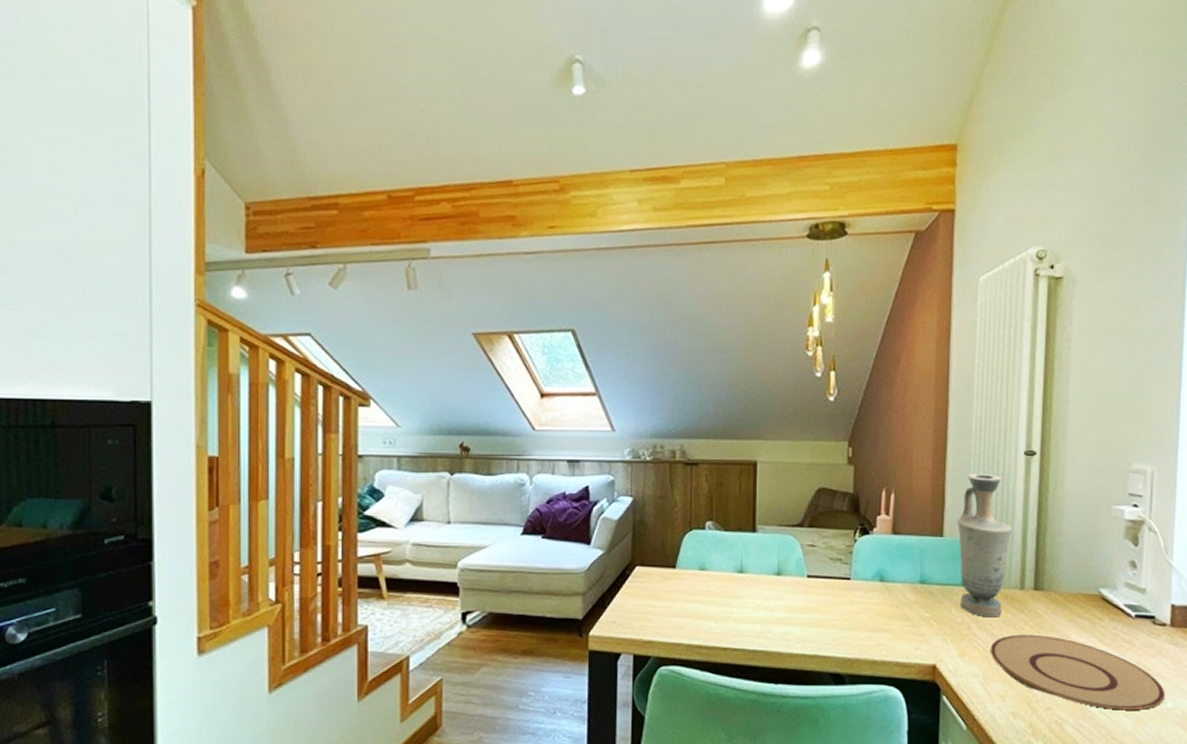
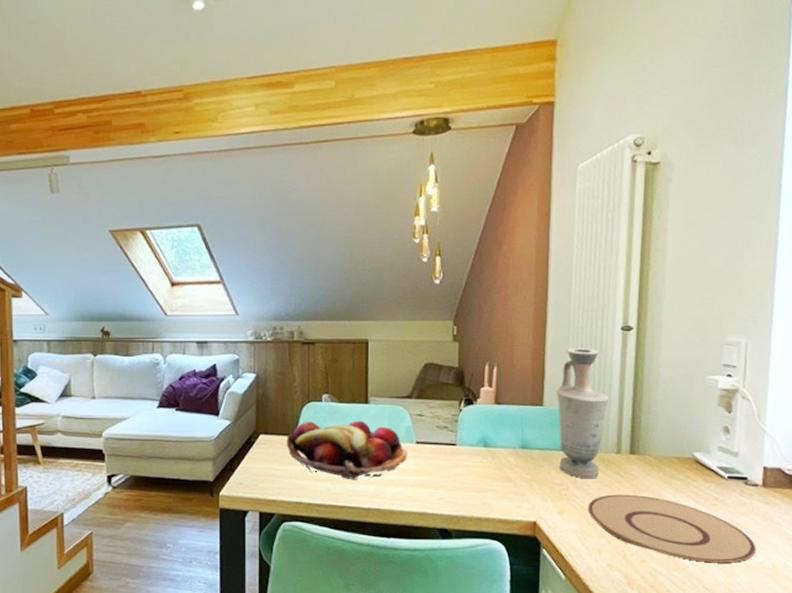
fruit basket: none [665,551,798,618] -> present [286,420,408,480]

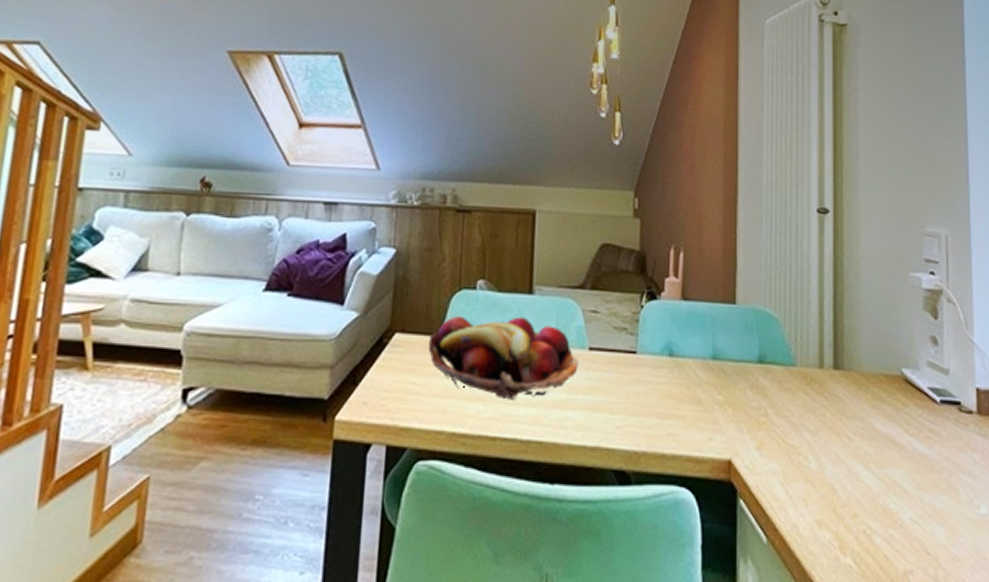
vase: present [556,347,610,479] -> none [749,231,809,402]
plate: present [587,494,756,563] -> none [790,423,977,517]

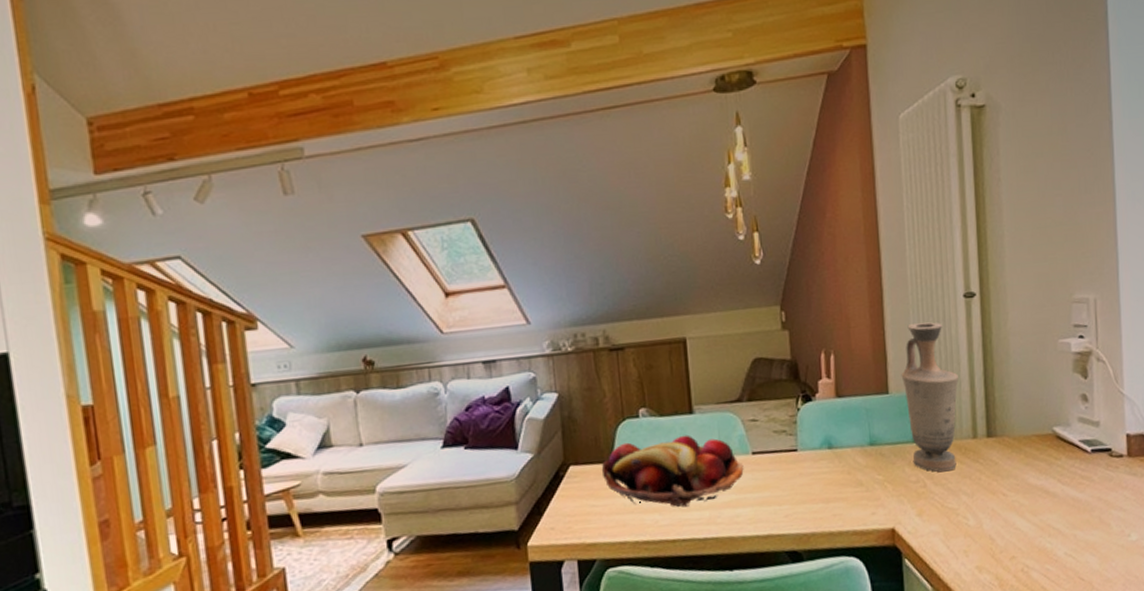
vase: none [749,231,809,402] -> present [901,321,959,473]

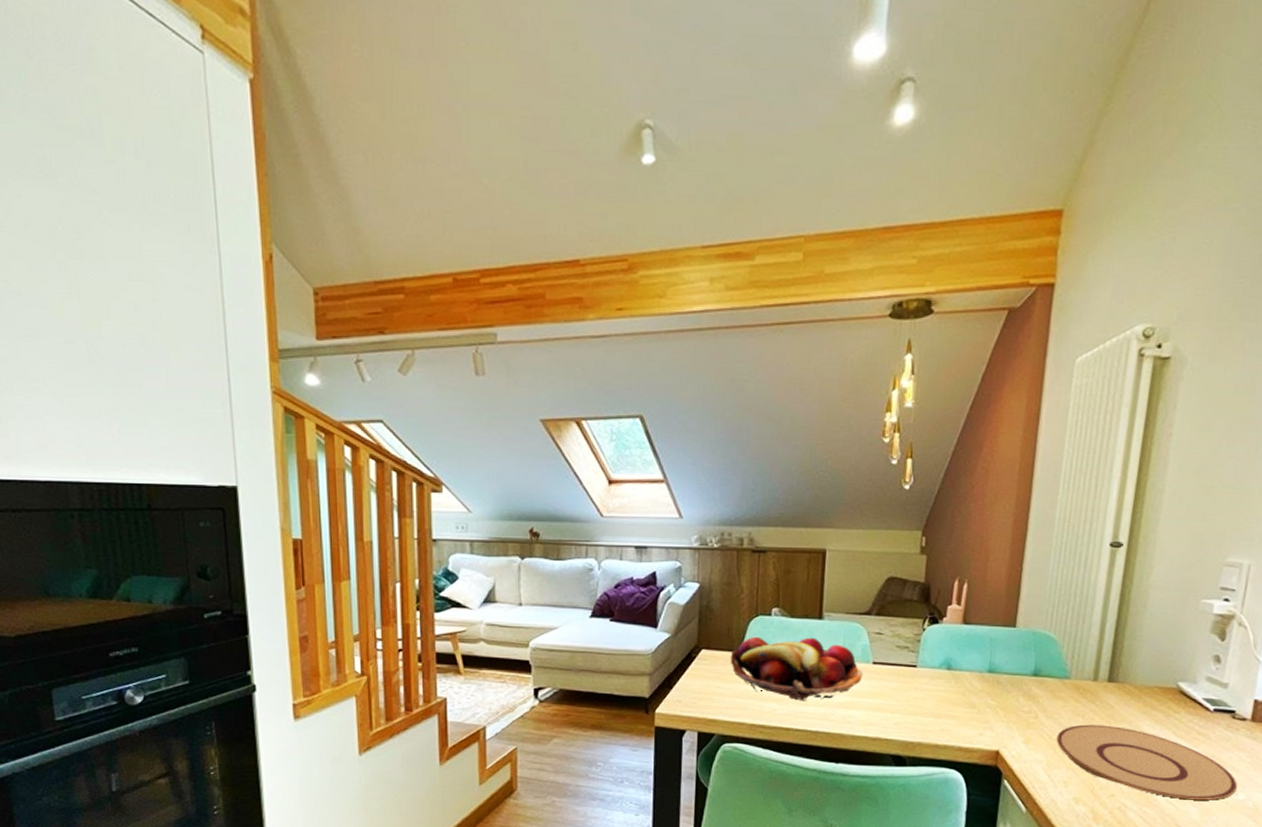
vase: present [901,321,959,473] -> none [1028,564,1091,707]
plate: none [948,483,1128,550] -> present [1056,724,1237,801]

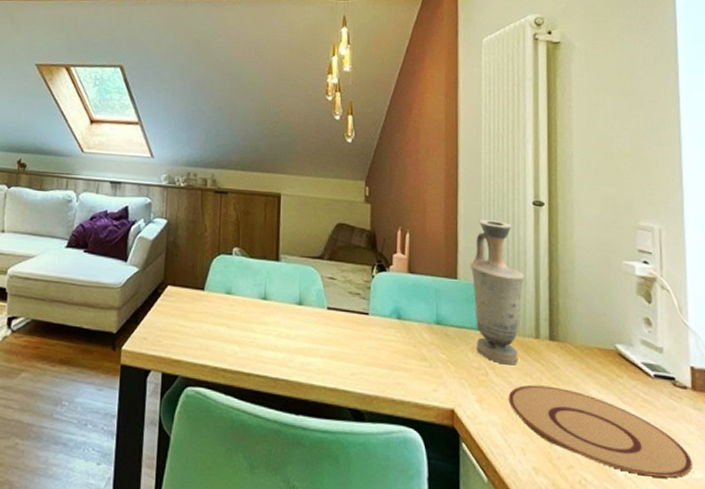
fruit basket: present [730,636,863,701] -> none [194,275,319,345]
vase: none [1028,564,1091,707] -> present [470,219,525,365]

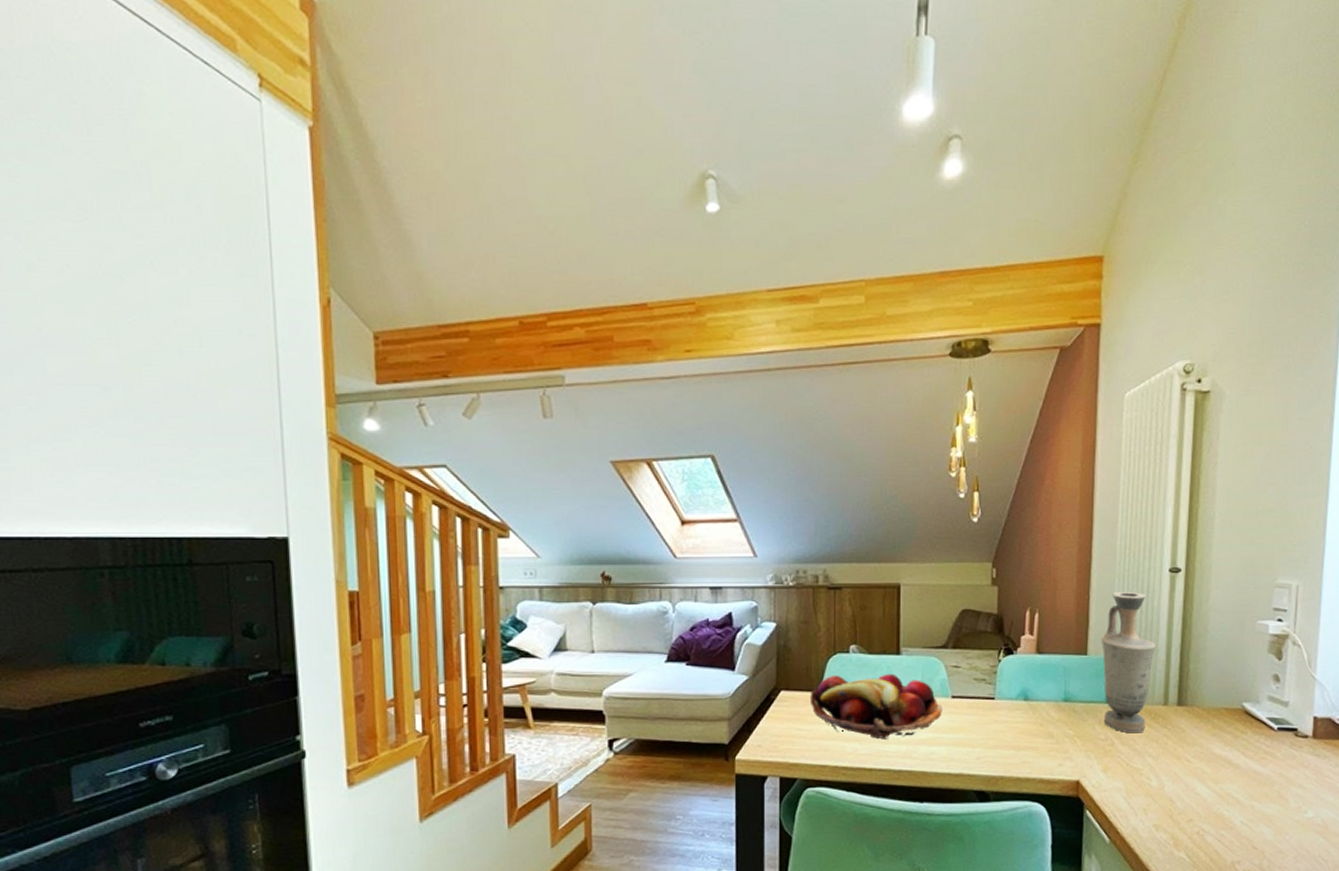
fruit basket: none [194,275,319,345] -> present [809,673,943,740]
plate: present [508,384,692,478] -> none [1133,749,1306,821]

